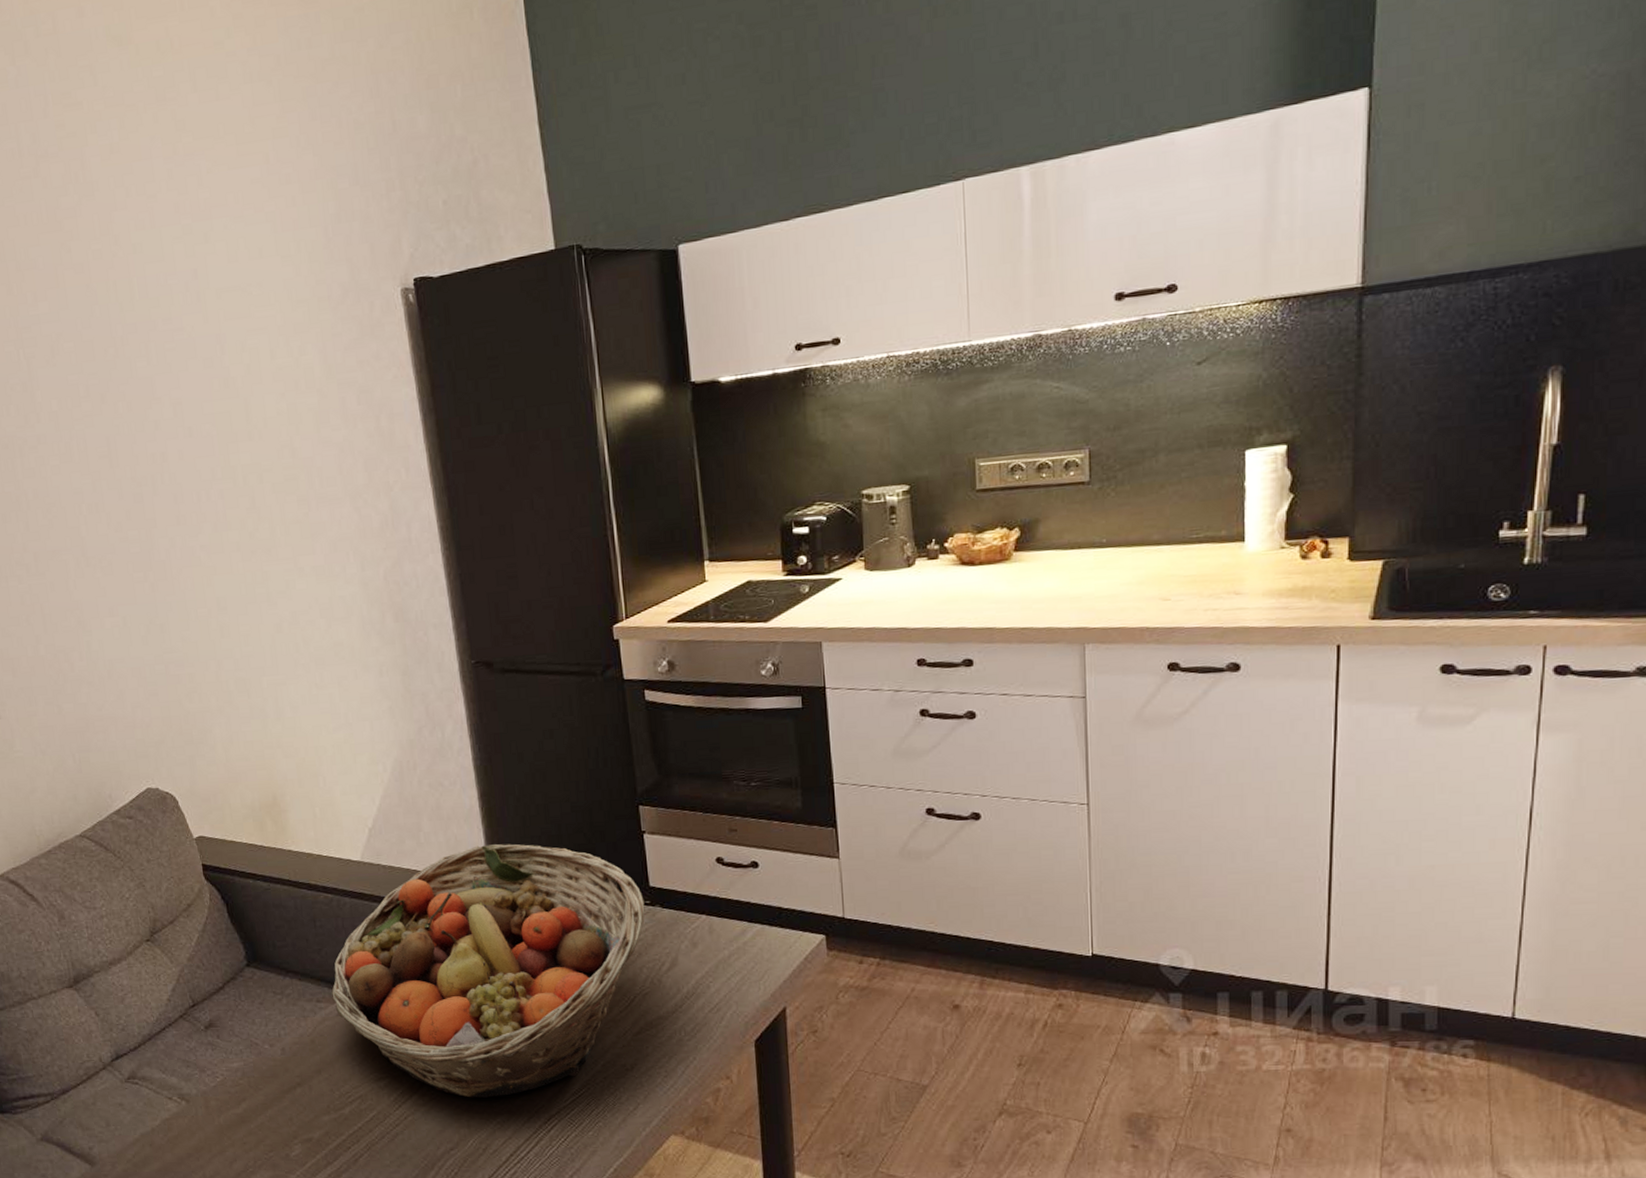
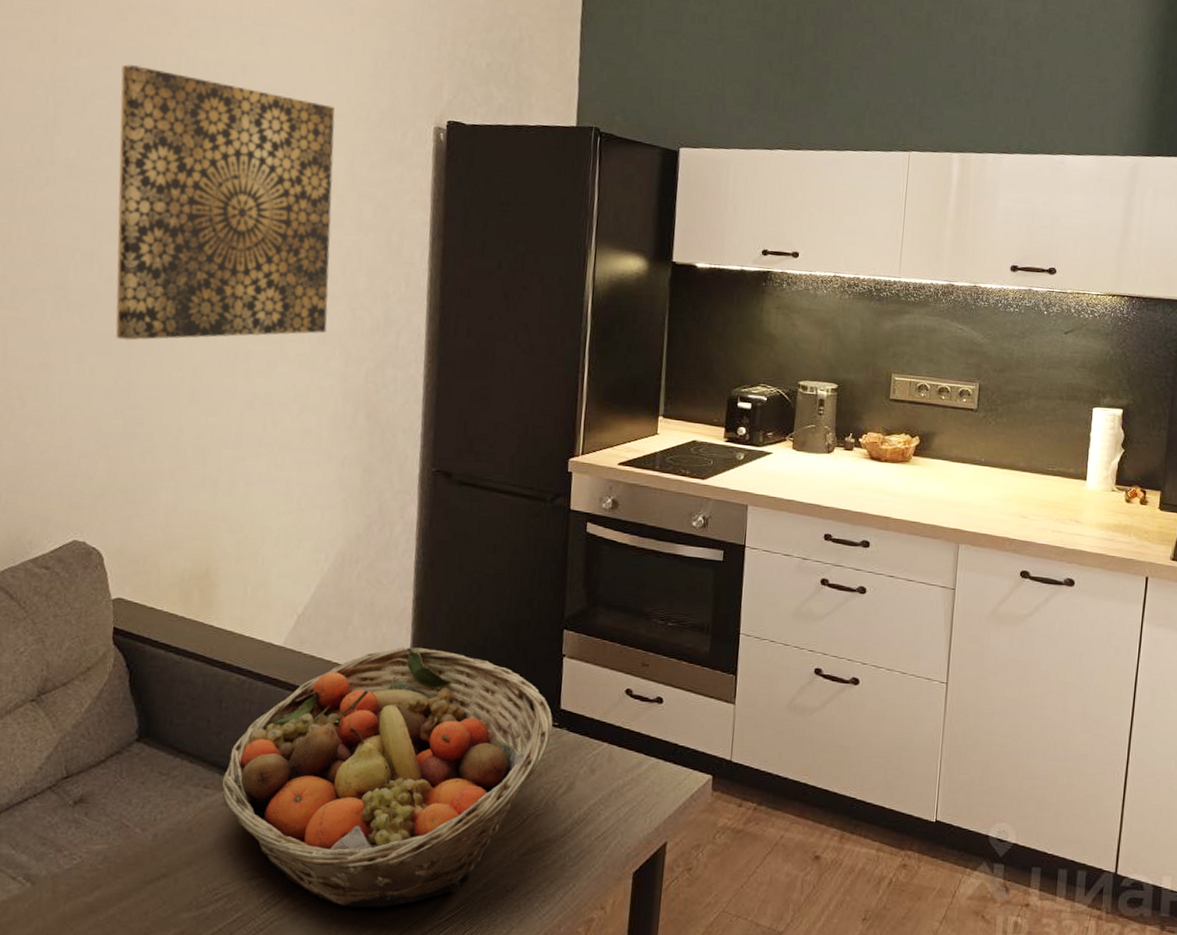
wall art: none [78,292,336,586] -> present [115,64,335,341]

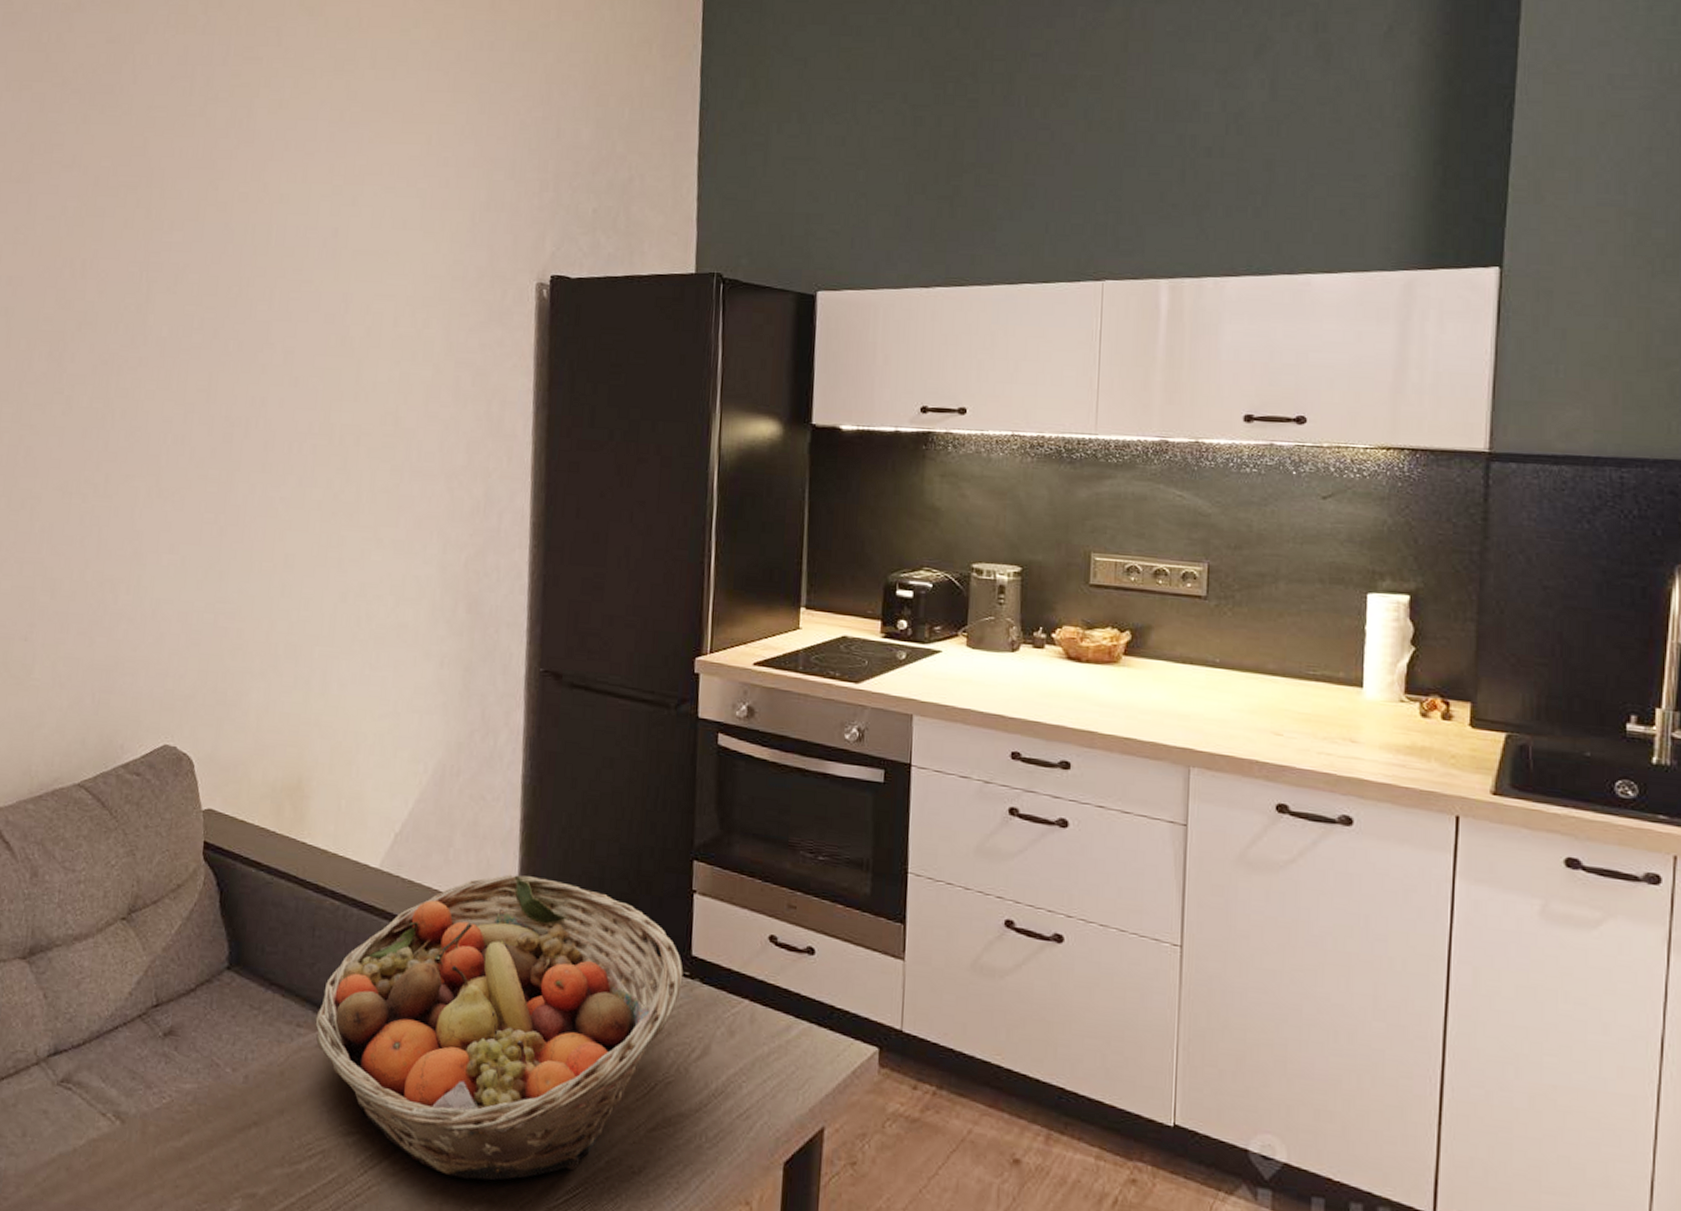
wall art: present [115,64,335,341] -> none [206,235,430,528]

